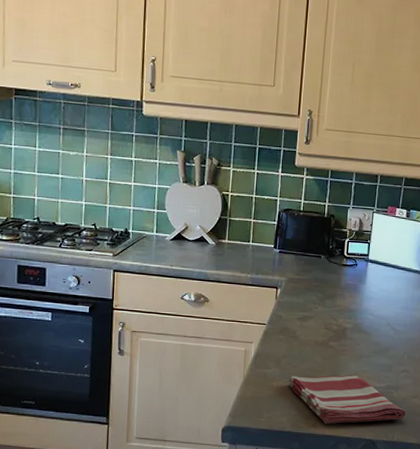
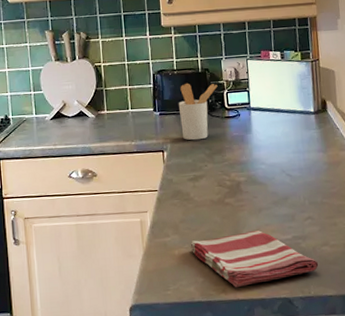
utensil holder: none [298,225,341,283] -> present [178,83,218,141]

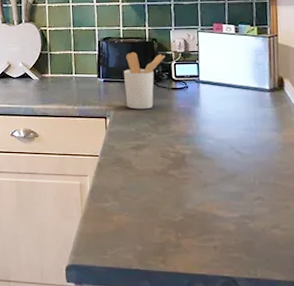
dish towel: present [190,230,319,288] -> none [130,204,268,261]

